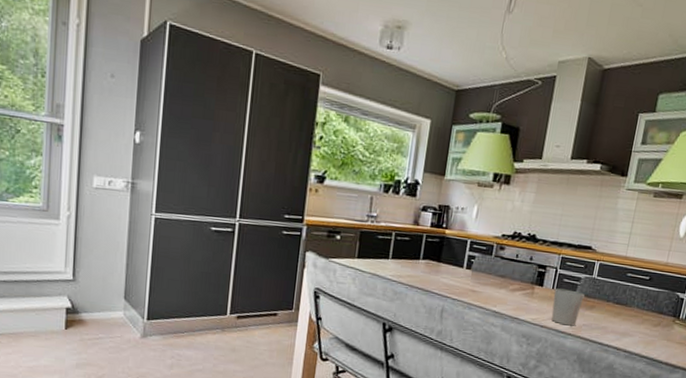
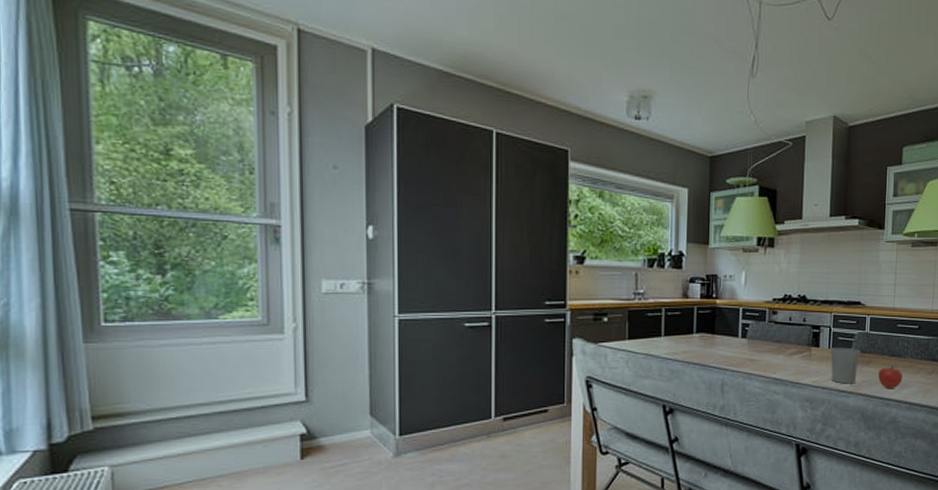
fruit: none [599,313,626,337] -> present [877,366,903,390]

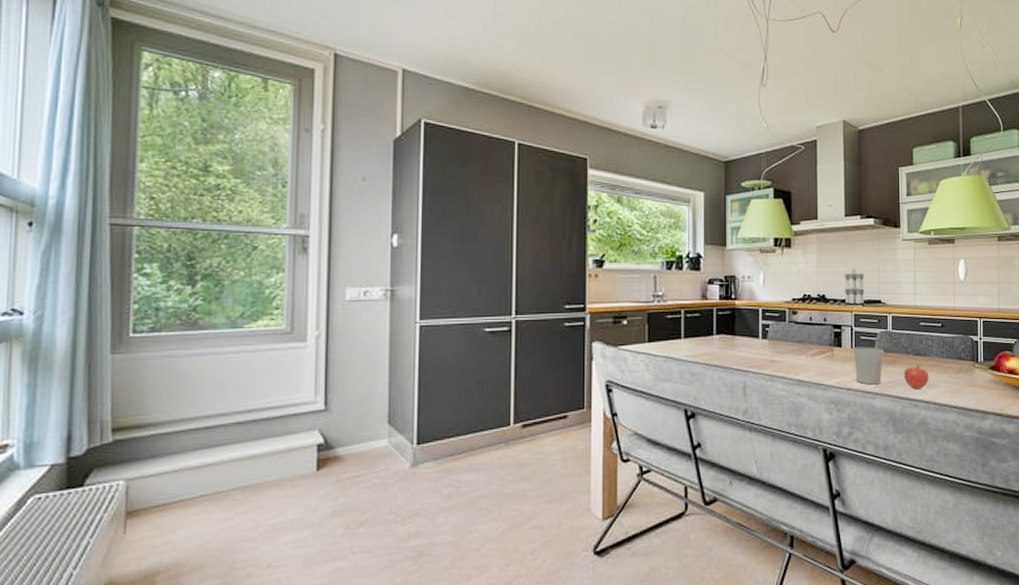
spice rack: none [824,269,846,307] -> present [844,268,865,306]

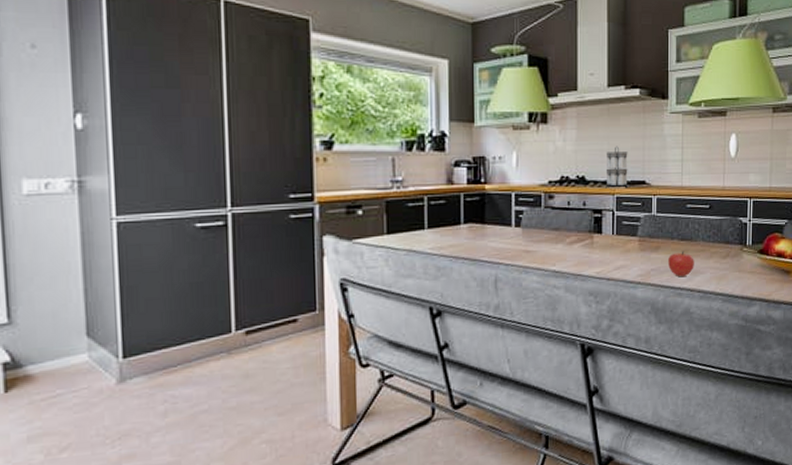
cup: present [853,347,884,385] -> none [615,232,647,274]

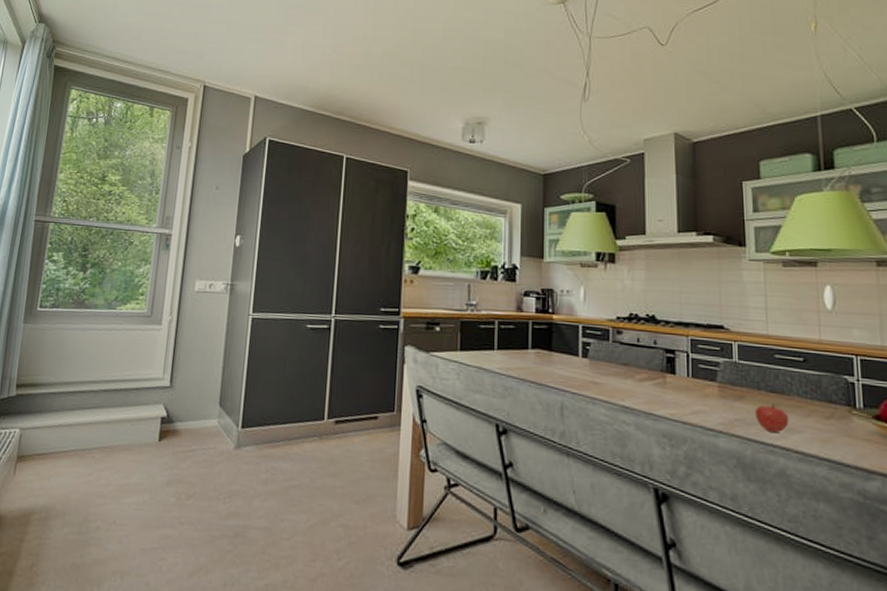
spice rack: present [606,146,628,189] -> none [678,289,704,331]

